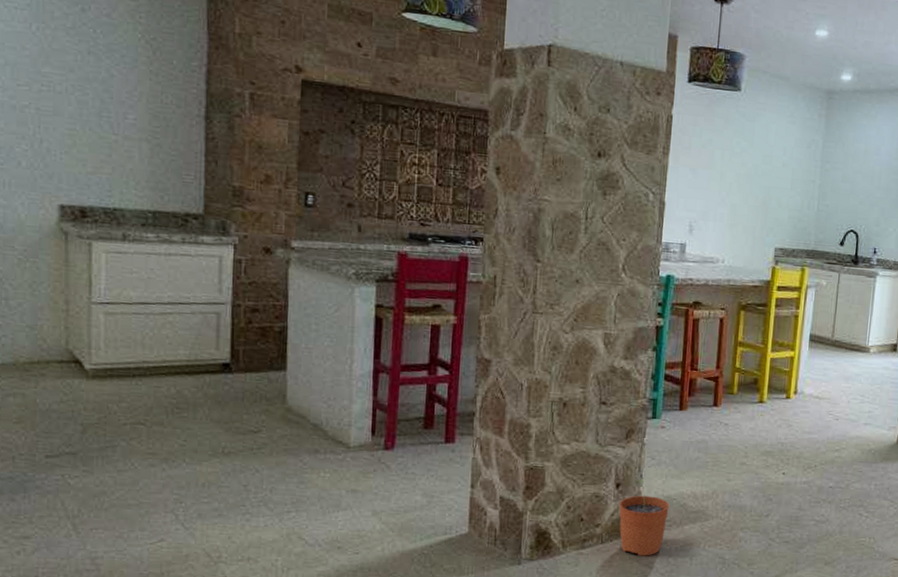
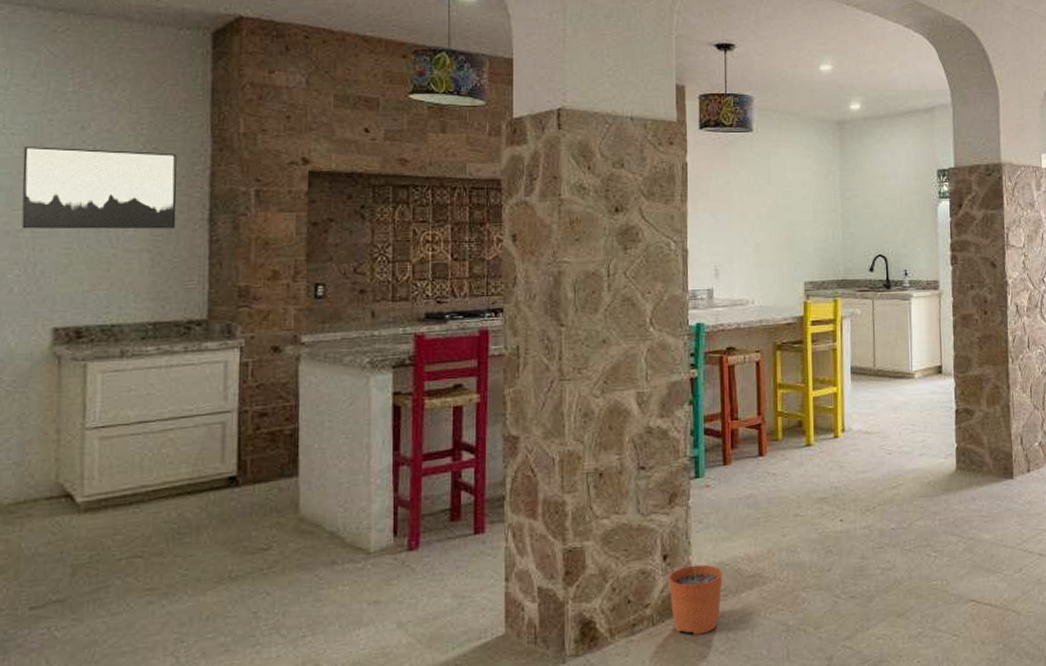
wall art: none [26,22,174,122] -> present [22,146,177,230]

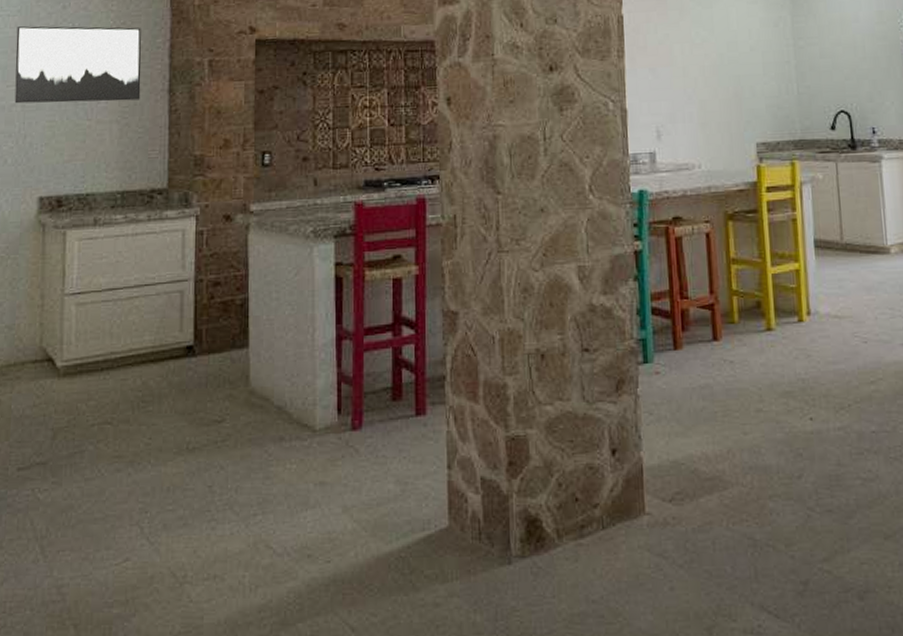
plant pot: present [668,546,723,635] -> none [618,440,678,543]

